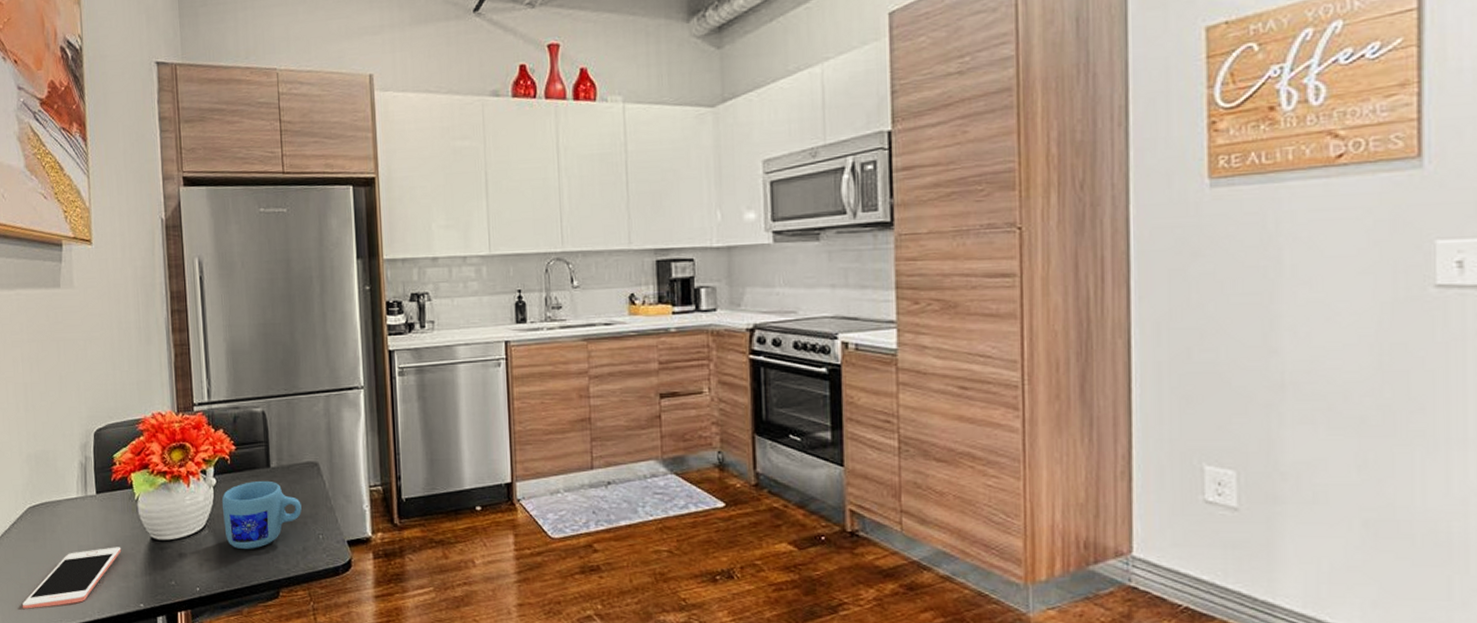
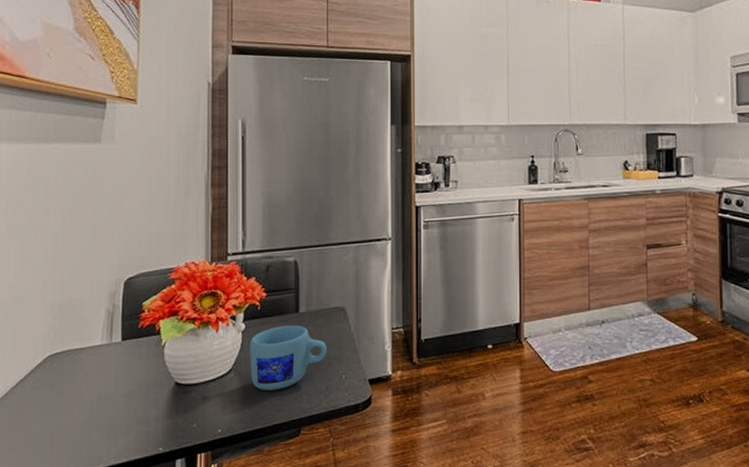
cell phone: present [22,547,122,609] -> none [33,392,144,458]

